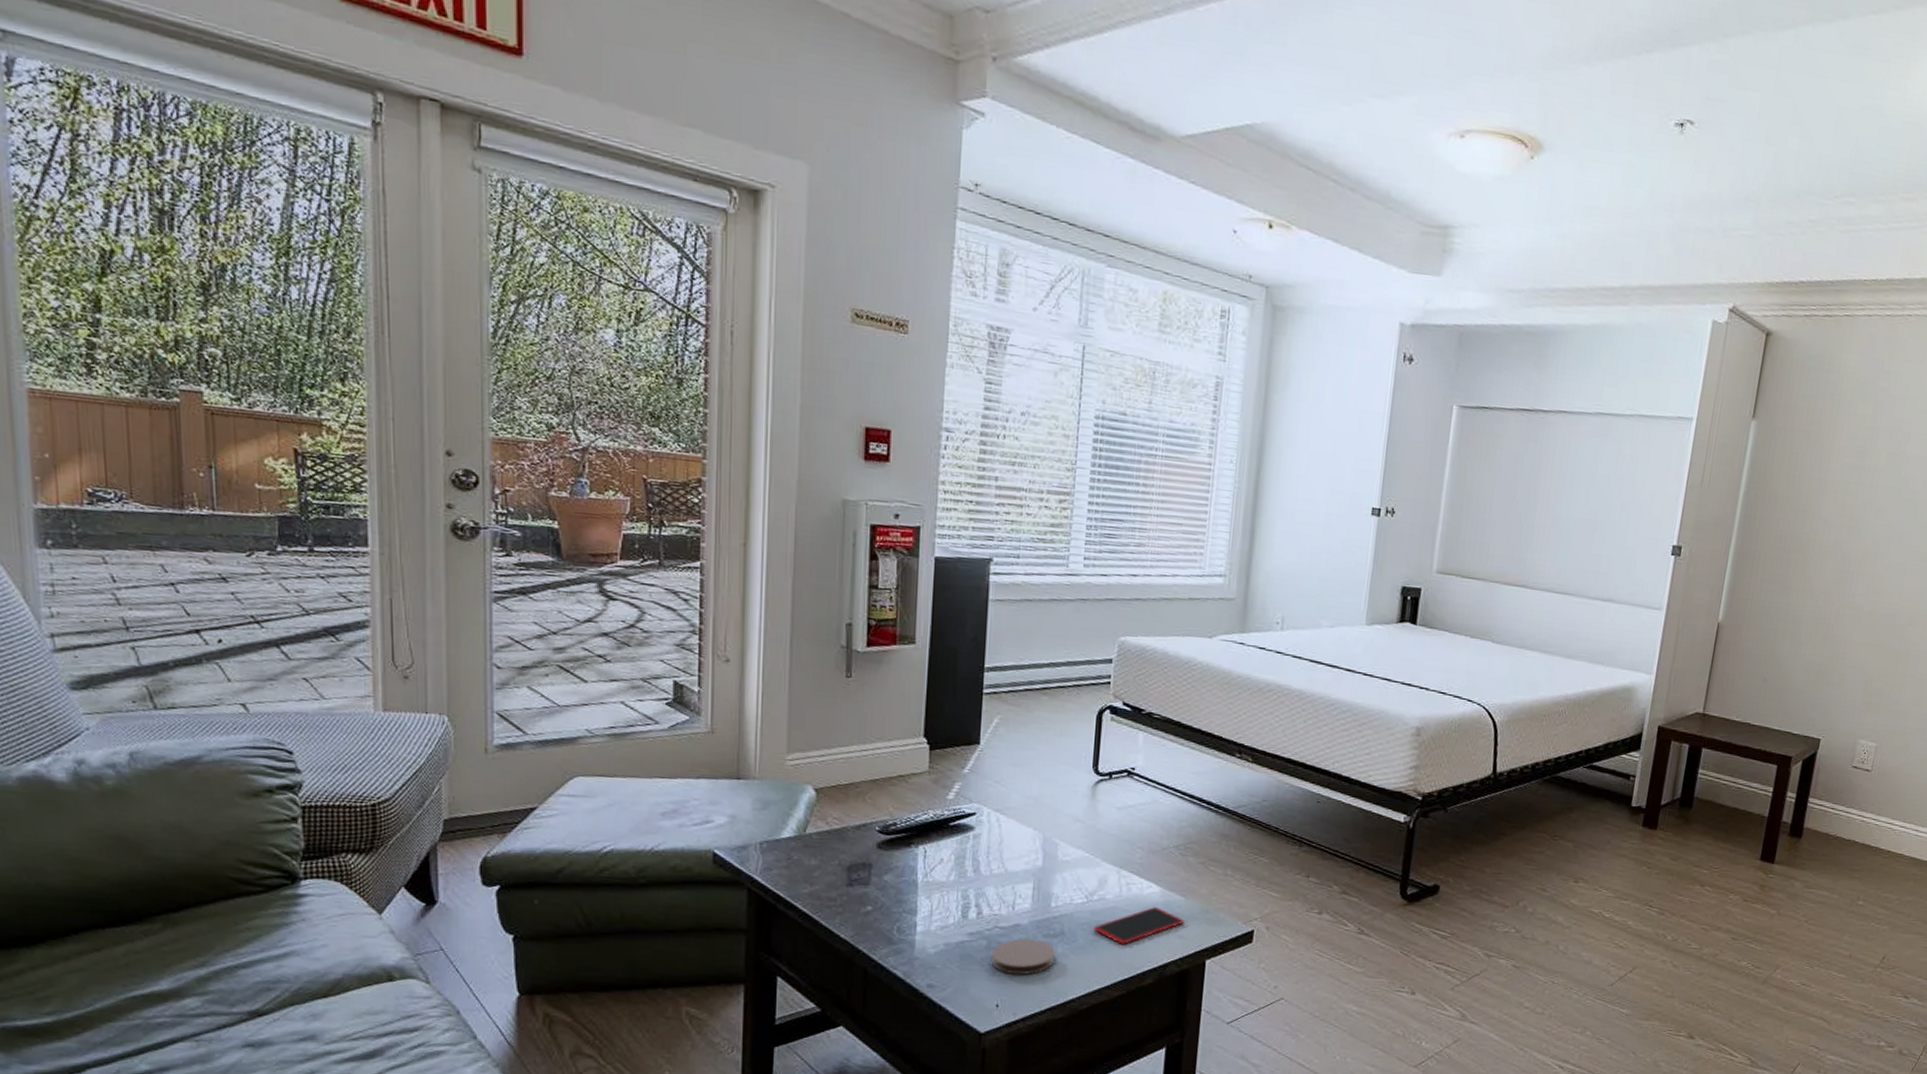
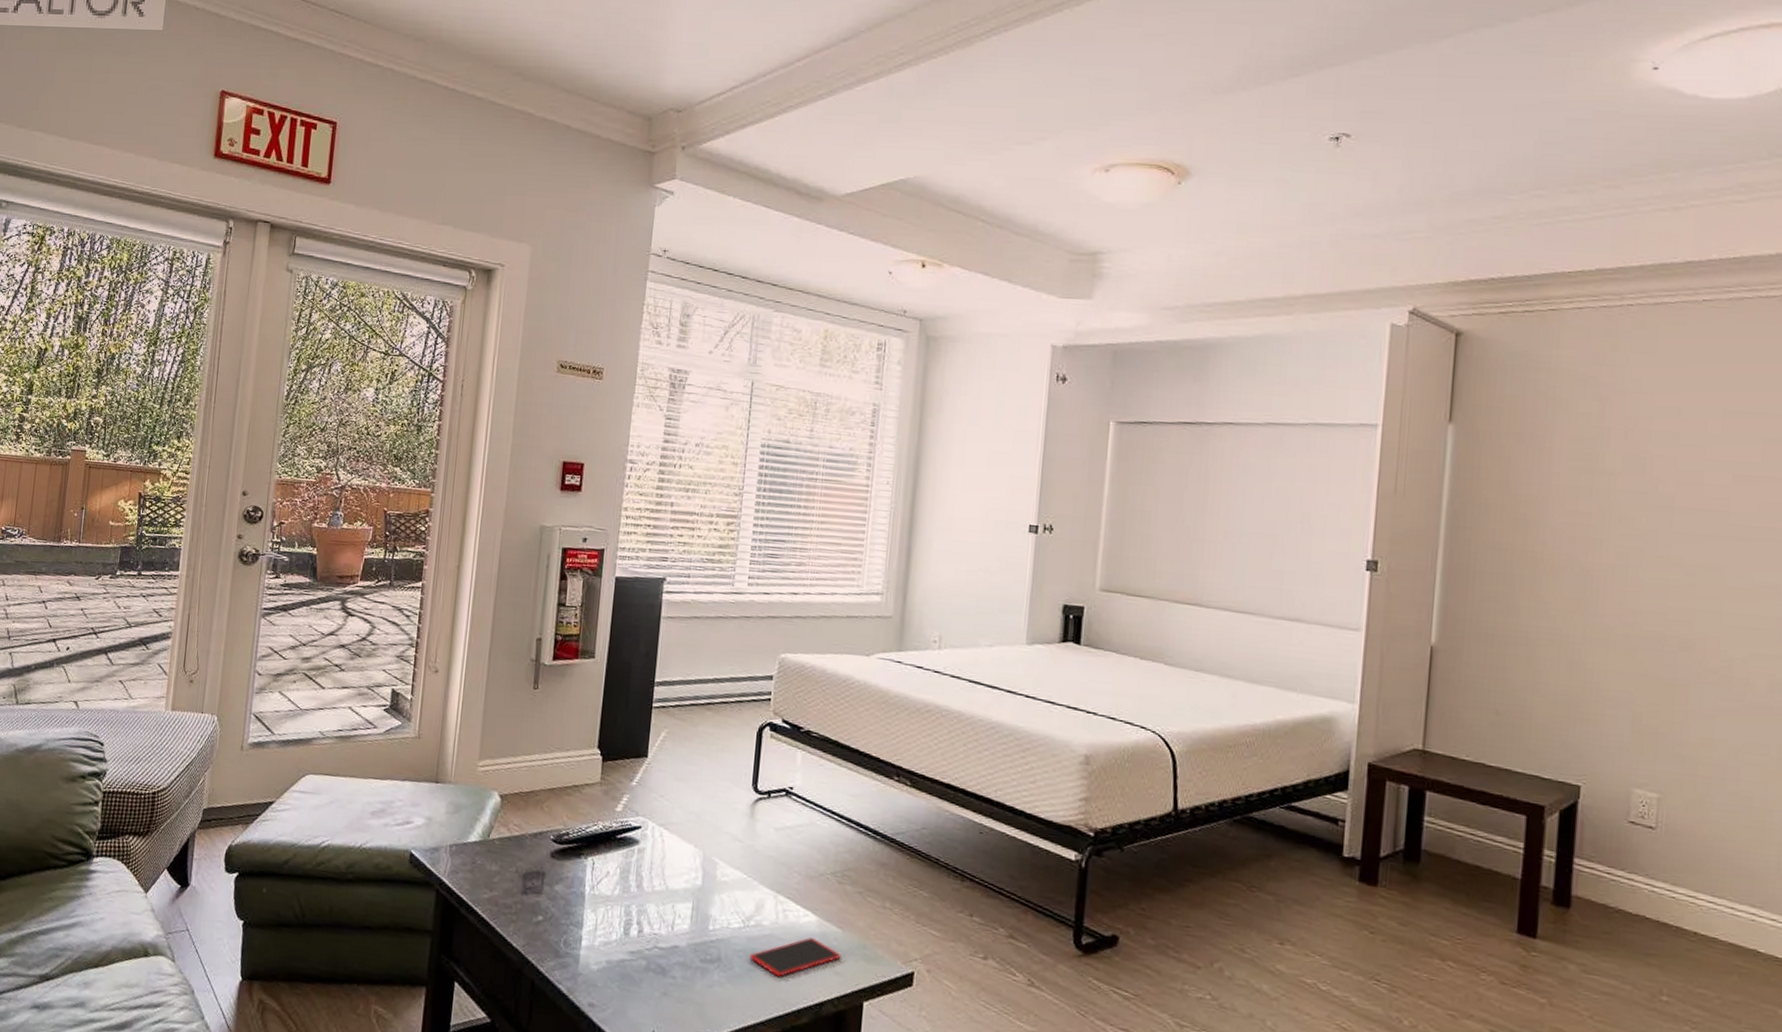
coaster: present [991,938,1056,975] -> none [649,961,712,1002]

